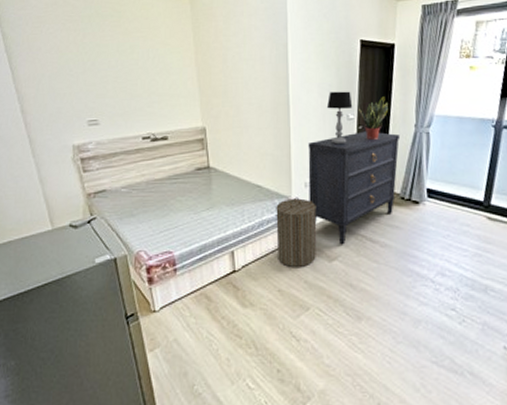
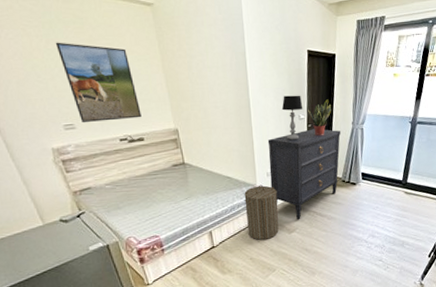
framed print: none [91,35,168,119] -> present [55,42,142,123]

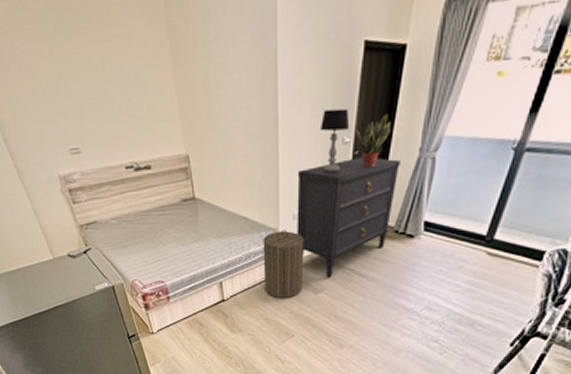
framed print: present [55,42,142,123] -> none [59,48,149,147]

